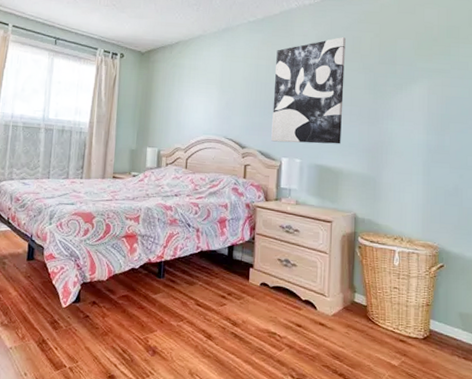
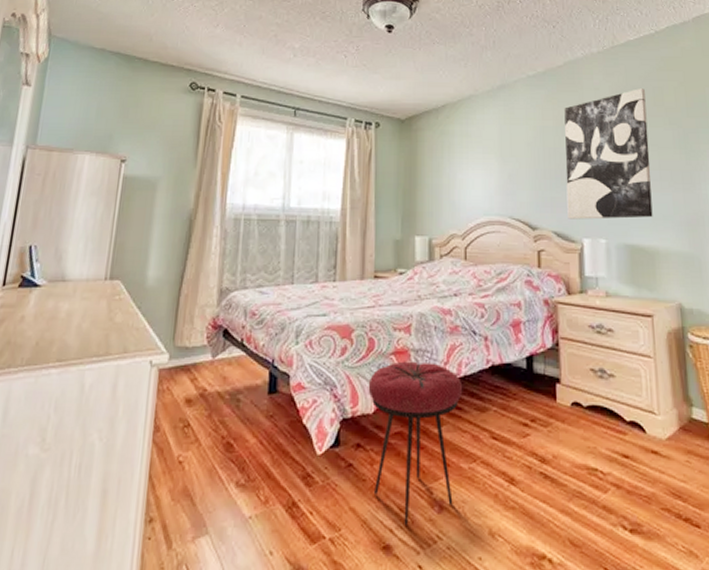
stool: none [103,243,177,363] -> present [368,361,463,526]

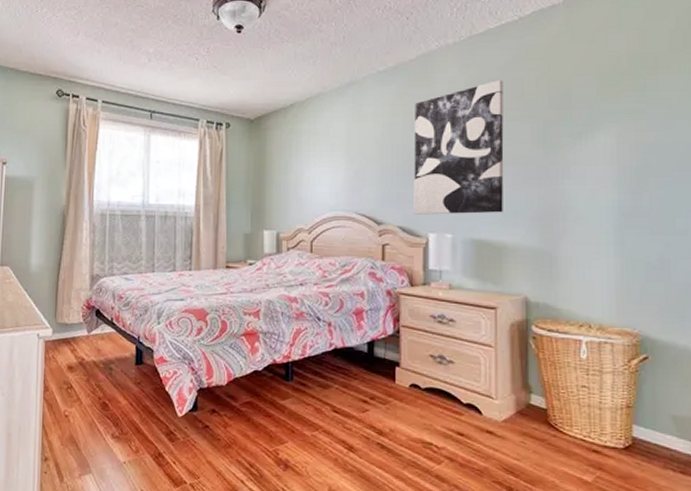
stool: present [368,361,463,526] -> none [221,341,307,479]

